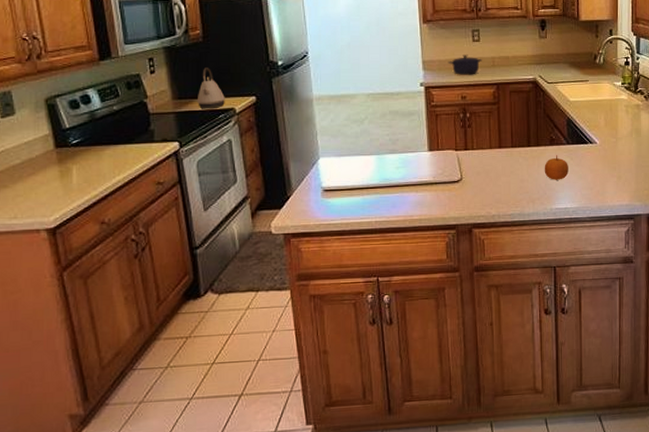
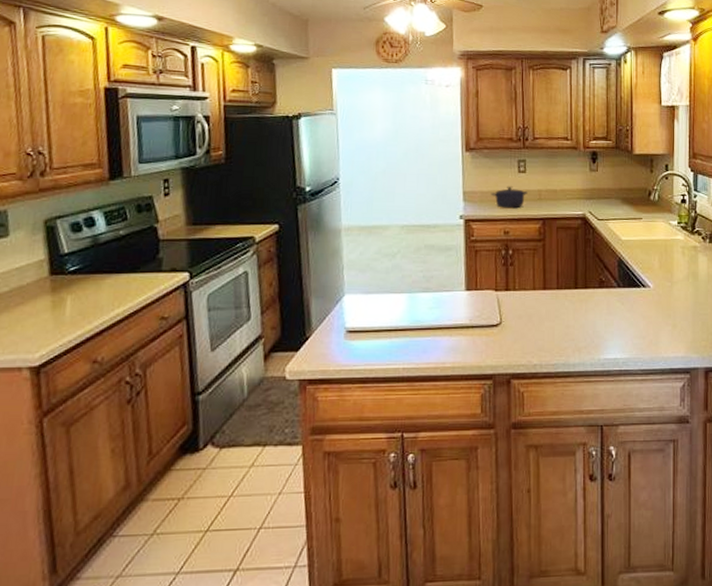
kettle: present [196,66,225,109] -> none [212,190,245,237]
fruit: present [544,155,568,180] -> none [592,299,619,327]

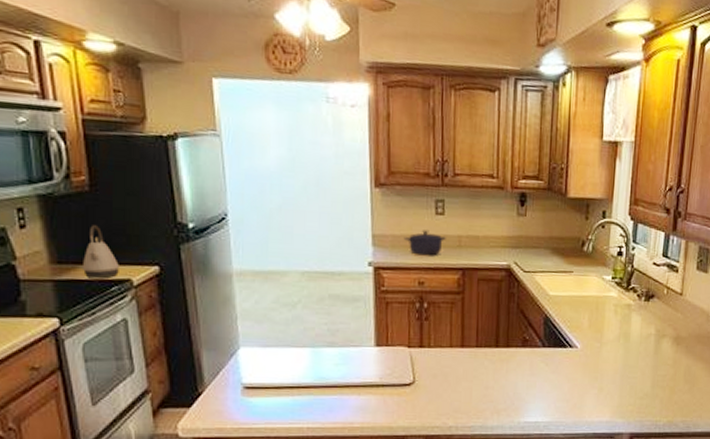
kettle: none [212,190,245,237] -> present [81,223,119,279]

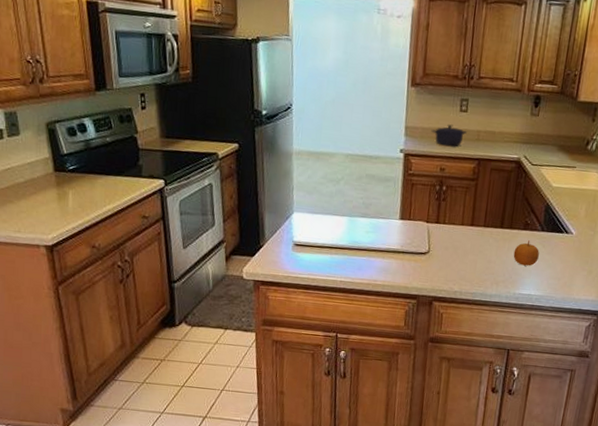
kettle: present [81,223,119,279] -> none [182,108,209,152]
fruit: none [513,359,542,389] -> present [513,240,539,266]

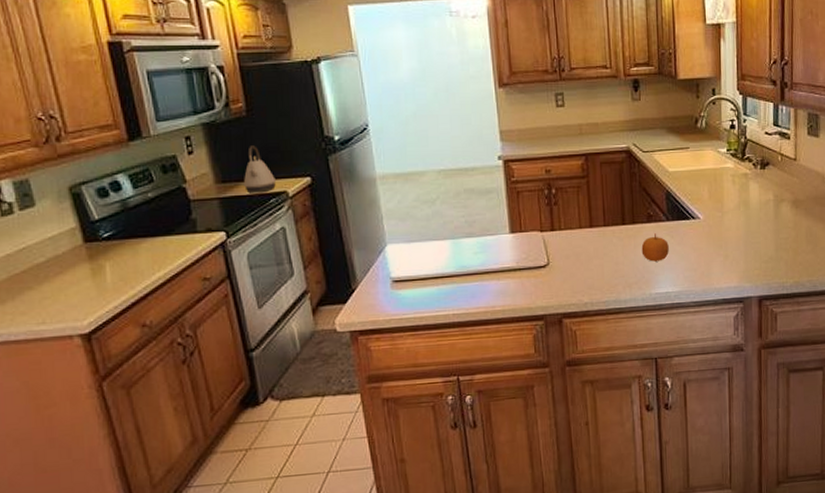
kettle: none [182,108,209,152] -> present [243,144,276,194]
cooking pot: present [431,124,467,147] -> none [528,122,568,146]

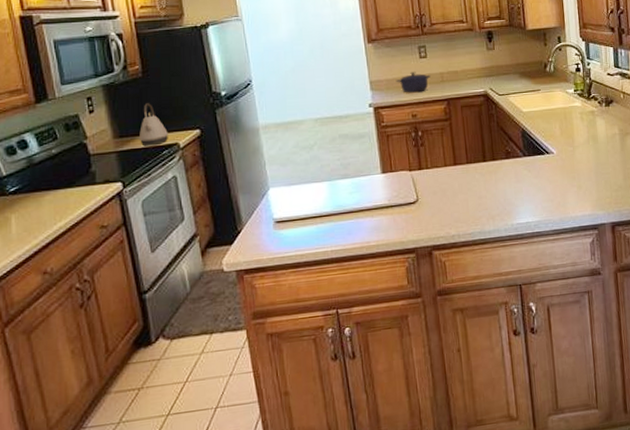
cooking pot: none [528,122,568,146] -> present [395,72,431,93]
fruit: present [641,233,669,262] -> none [501,168,527,195]

